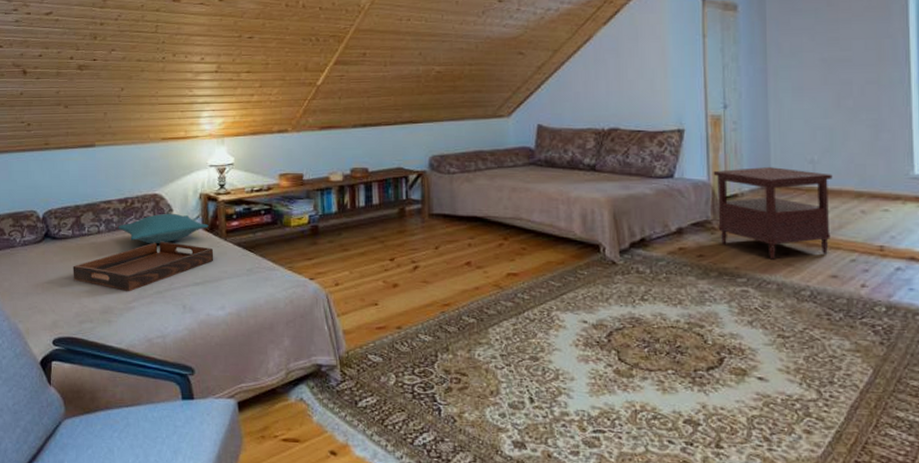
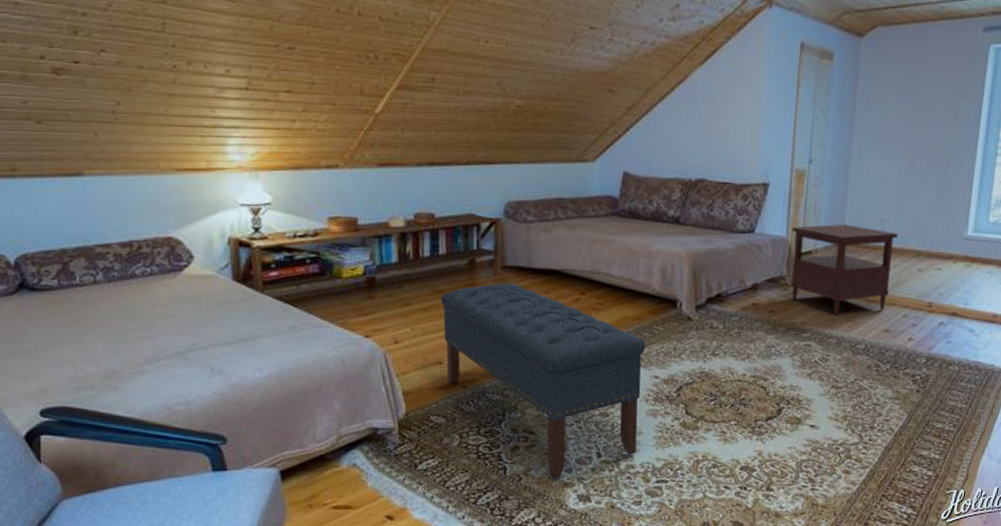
serving tray: present [73,241,214,292] -> none [61,293,248,353]
pillow: present [118,213,209,244] -> none [120,260,241,297]
bench: none [375,229,572,423] -> present [441,282,646,479]

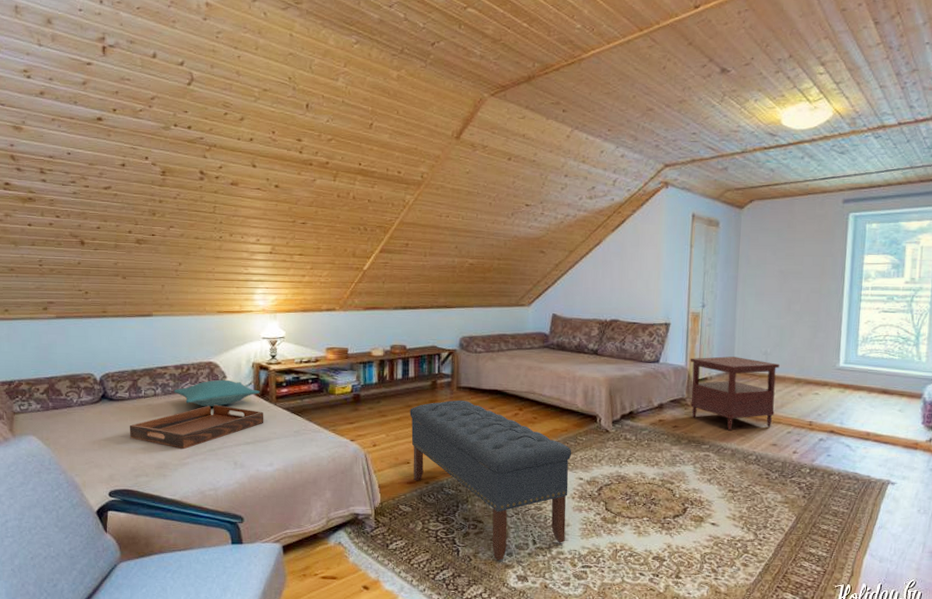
serving tray: none [61,293,248,353] -> present [129,404,264,450]
pillow: none [120,260,241,297] -> present [173,379,260,407]

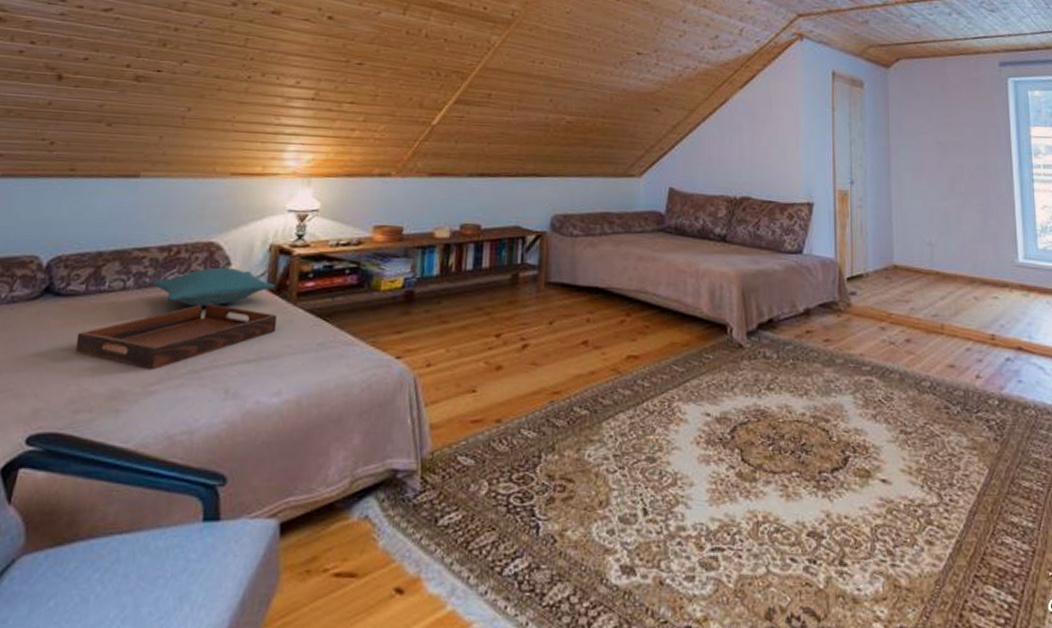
bench: present [409,400,572,561] -> none [480,300,696,543]
side table: present [690,356,780,431] -> none [840,247,949,347]

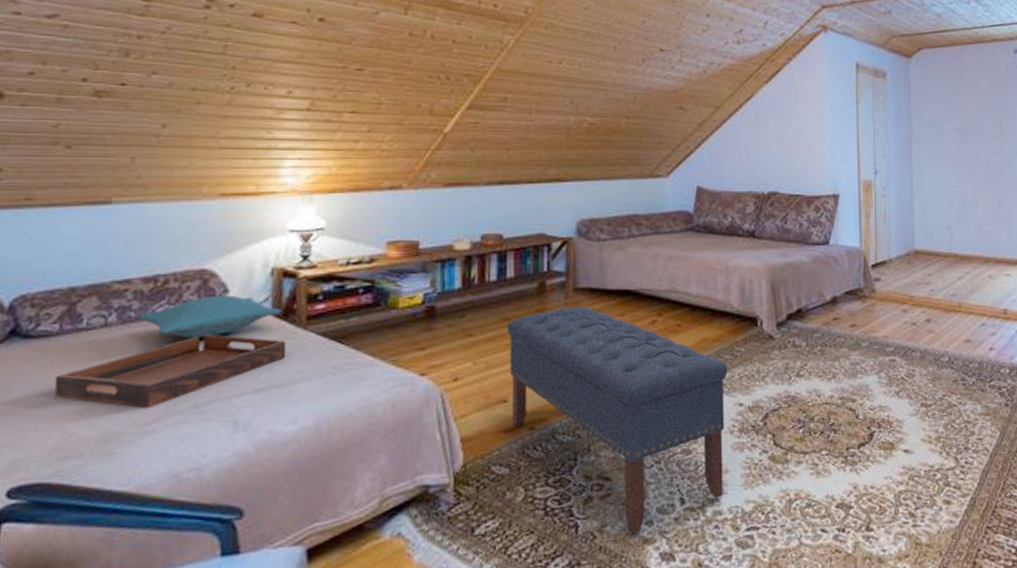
bench: none [480,300,696,543] -> present [507,306,728,535]

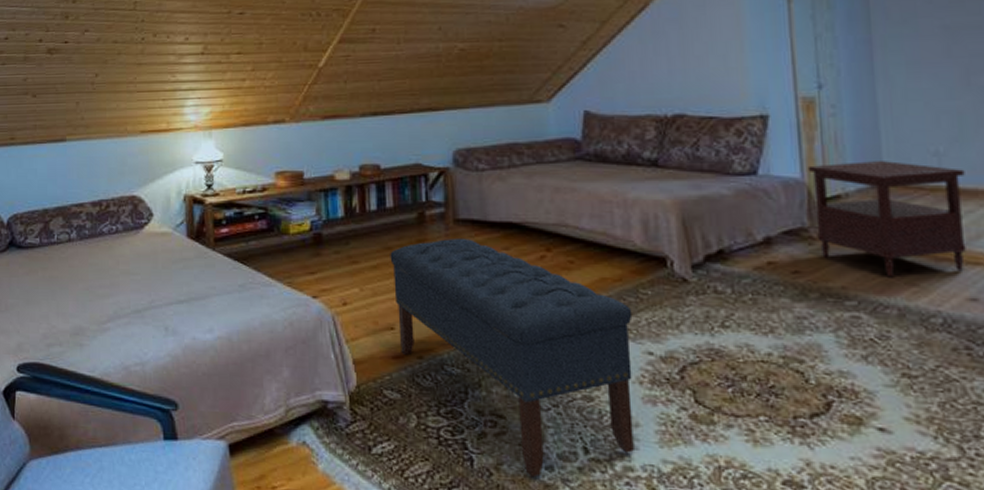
serving tray: present [54,334,287,409] -> none [40,251,201,311]
pillow: present [138,295,282,339] -> none [91,218,194,255]
side table: none [865,234,966,327] -> present [807,161,966,278]

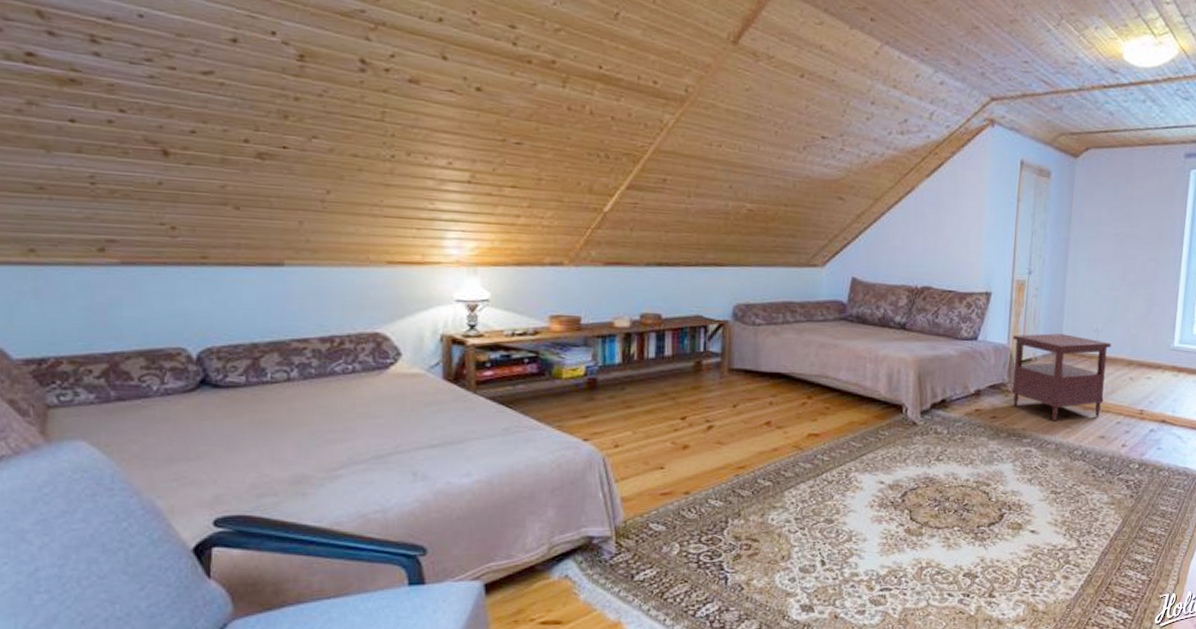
bench: present [390,237,634,478] -> none [665,385,872,589]

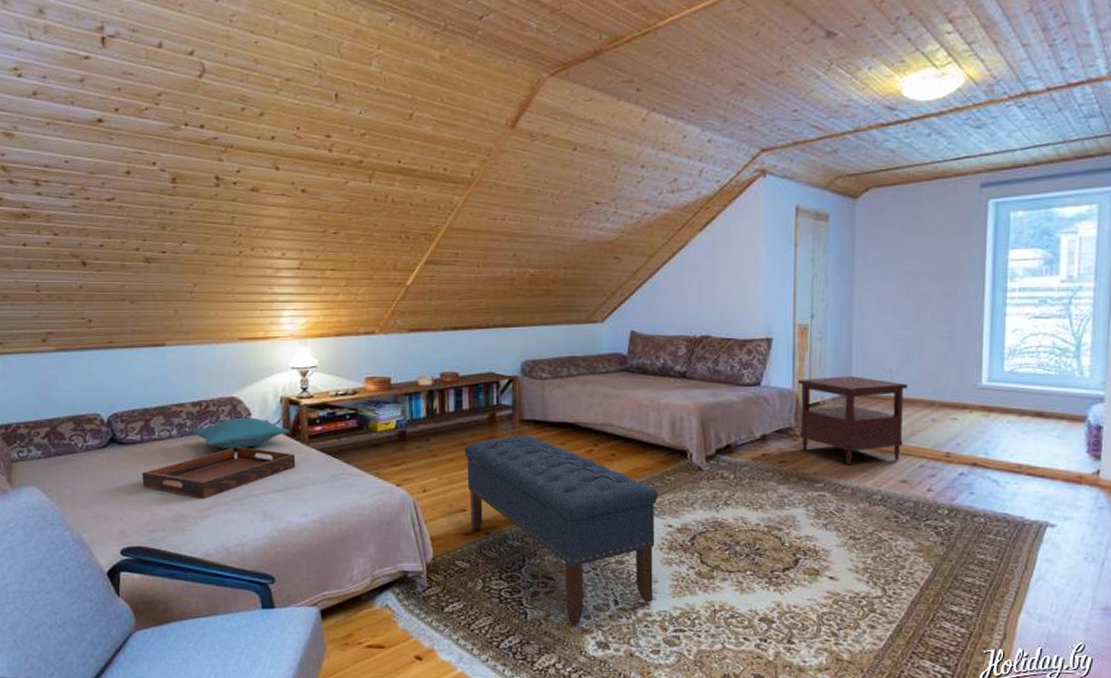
serving tray: none [246,392,458,457] -> present [142,446,296,500]
pillow: none [318,357,452,397] -> present [191,417,290,450]
bench: none [665,385,872,589] -> present [464,435,658,625]

